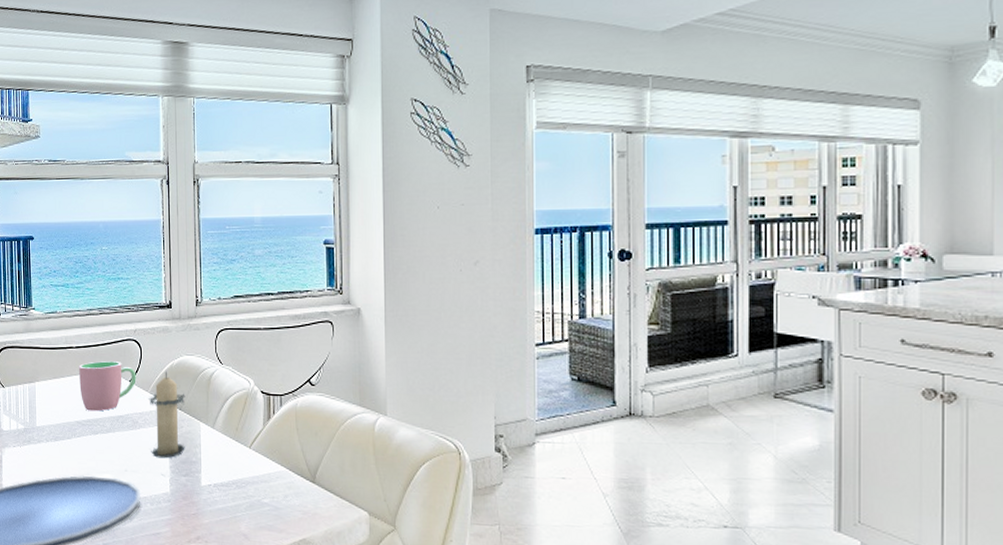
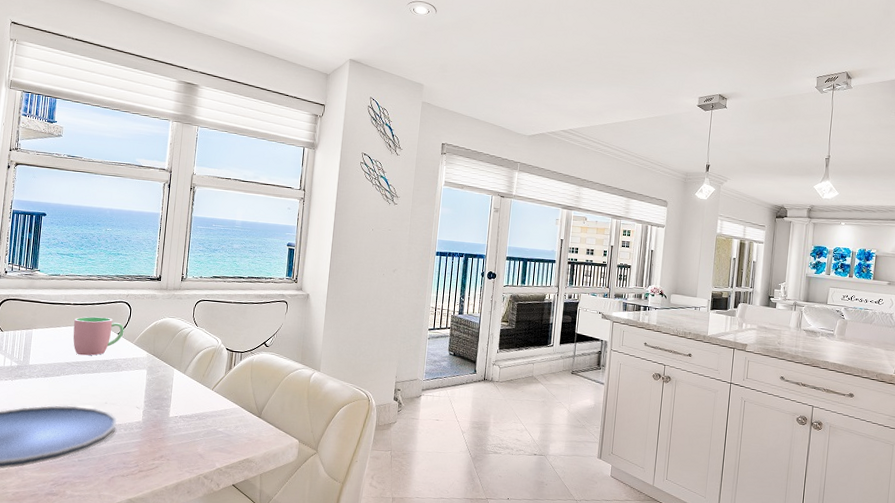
candle: present [148,371,185,459] -> none [129,328,164,395]

